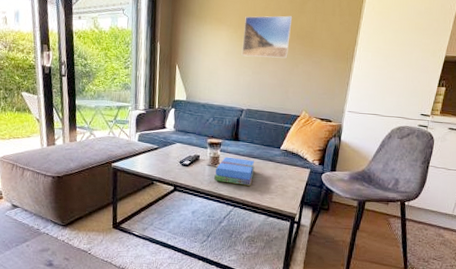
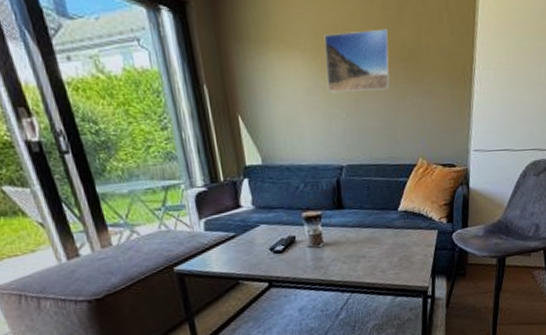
books: present [214,156,255,186] -> none [319,230,370,266]

